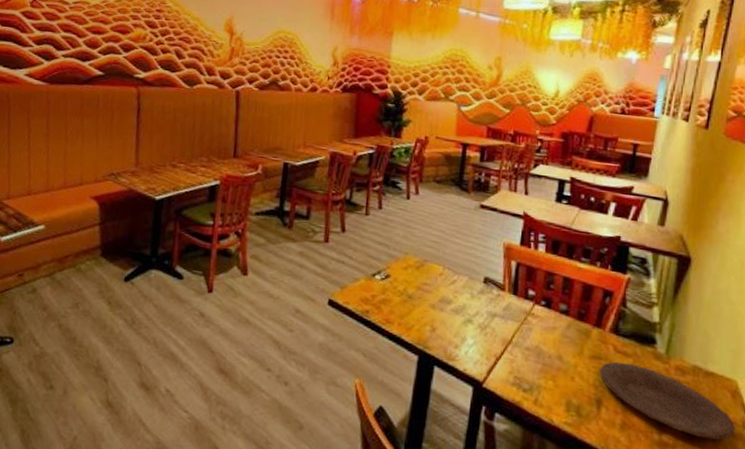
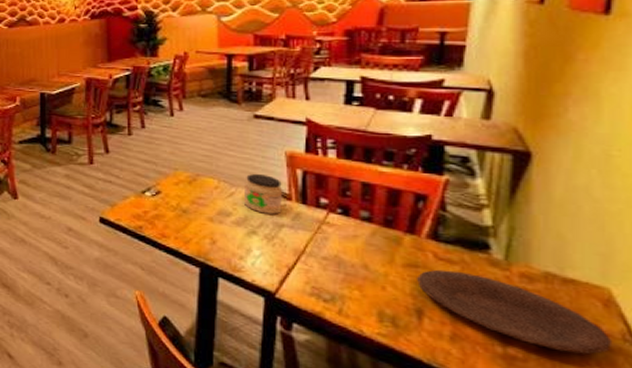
jar: none [464,262,499,304] -> present [245,173,283,215]

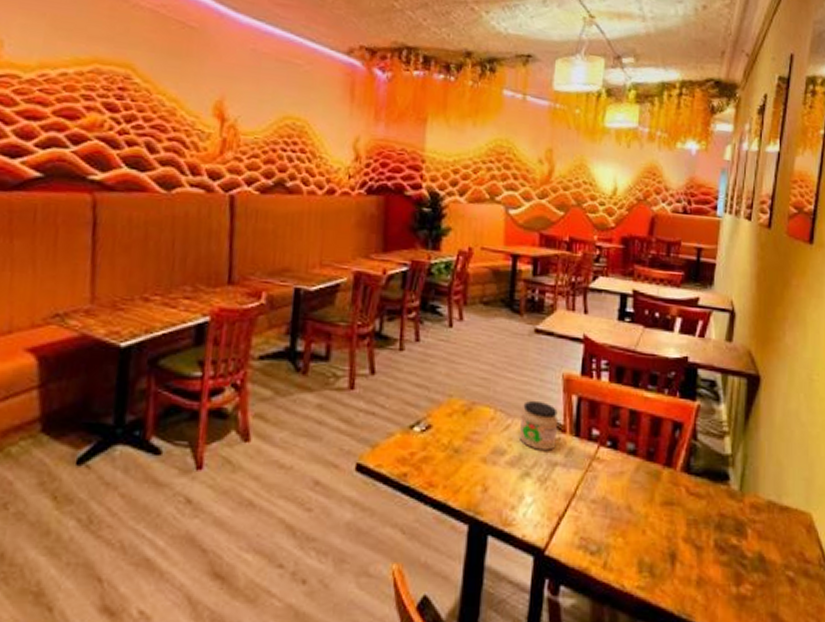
plate: present [417,269,611,355] -> none [672,505,812,585]

